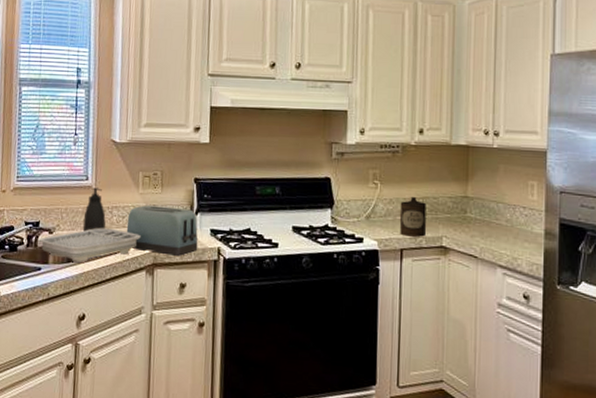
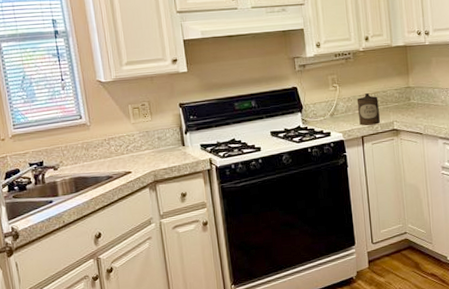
dish rack: present [38,227,141,263] -> none [45,157,140,192]
soap dispenser: present [82,187,106,232] -> none [83,124,107,164]
toaster: present [126,205,198,256] -> none [124,130,192,172]

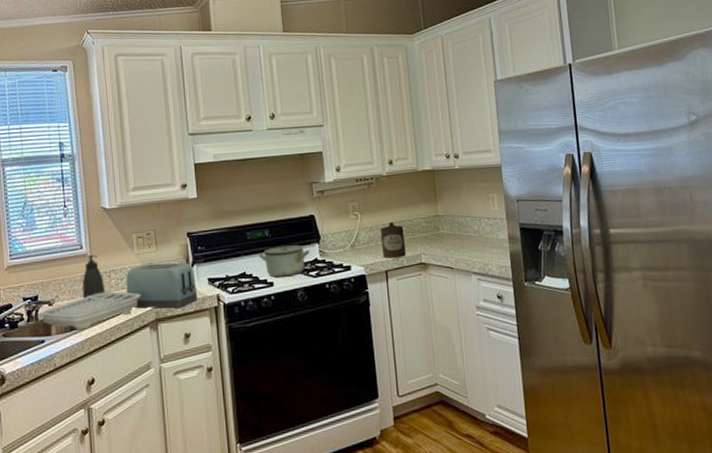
dish rack: none [45,157,140,192] -> present [38,291,141,330]
soap dispenser: none [83,124,107,164] -> present [82,254,106,299]
toaster: none [124,130,192,172] -> present [125,262,198,309]
cooking pot: none [246,114,293,143] -> present [258,245,310,278]

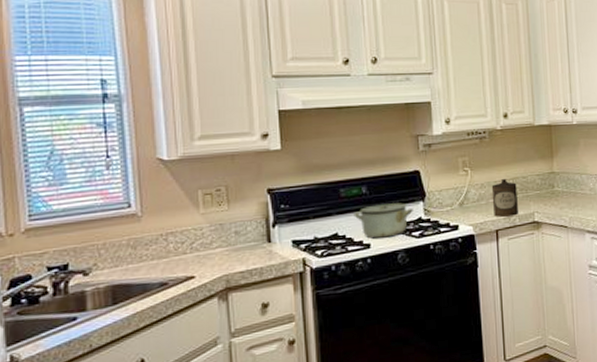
dish rack: present [38,291,141,330] -> none [69,257,207,304]
soap dispenser: present [82,254,106,299] -> none [129,214,161,267]
toaster: present [125,262,198,309] -> none [188,223,279,277]

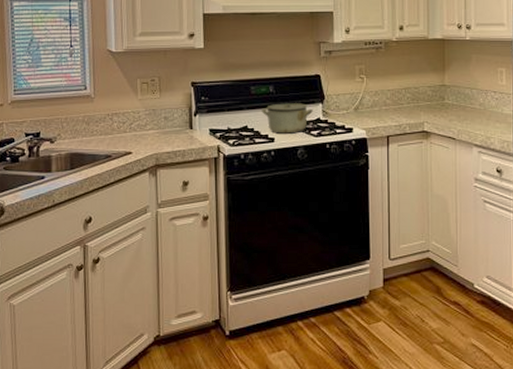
canister: present [491,179,519,218] -> none [385,88,410,125]

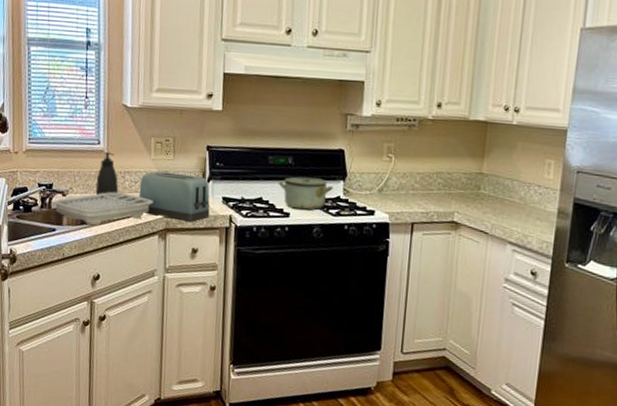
dish rack: none [40,134,142,169] -> present [52,192,153,226]
soap dispenser: none [84,96,107,139] -> present [95,152,119,195]
toaster: none [127,110,198,156] -> present [138,171,210,222]

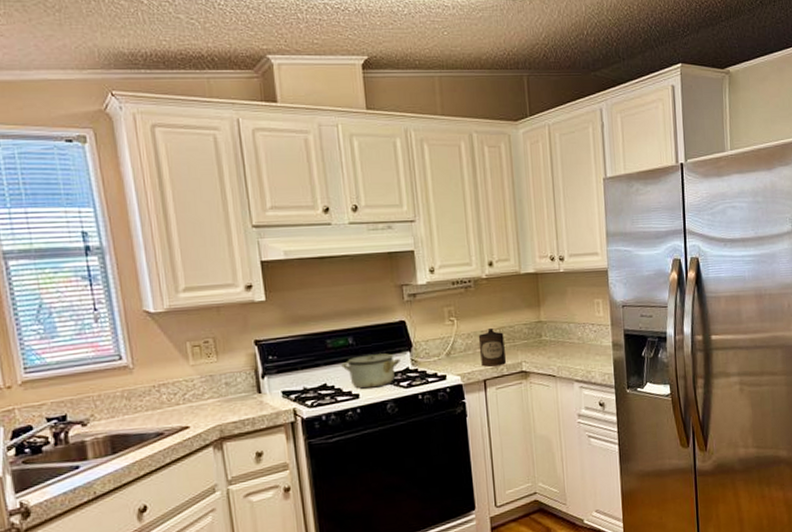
dish rack: present [52,192,153,226] -> none [69,408,201,453]
soap dispenser: present [95,152,119,195] -> none [124,366,156,417]
toaster: present [138,171,210,222] -> none [180,374,271,427]
canister: none [412,172,440,212] -> present [478,328,507,368]

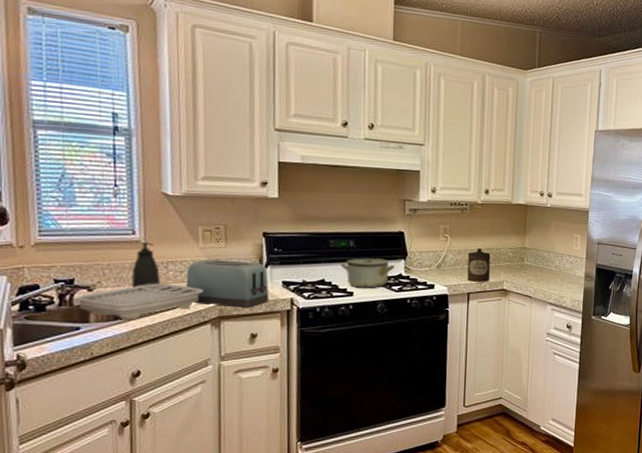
dish rack: none [69,408,201,453] -> present [74,283,203,320]
soap dispenser: none [124,366,156,417] -> present [131,242,161,288]
toaster: none [180,374,271,427] -> present [185,259,269,308]

